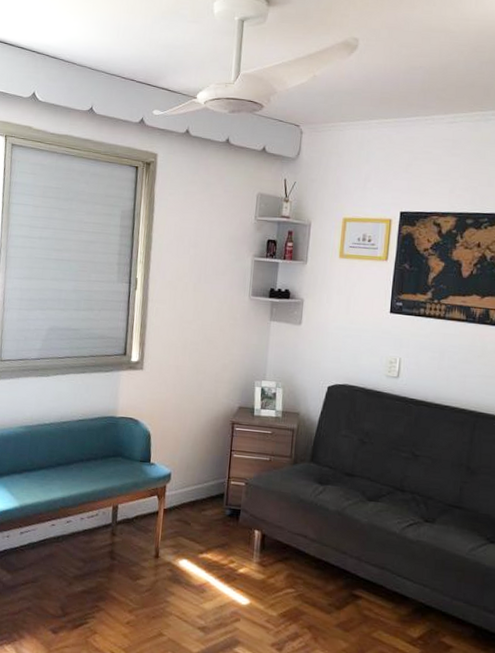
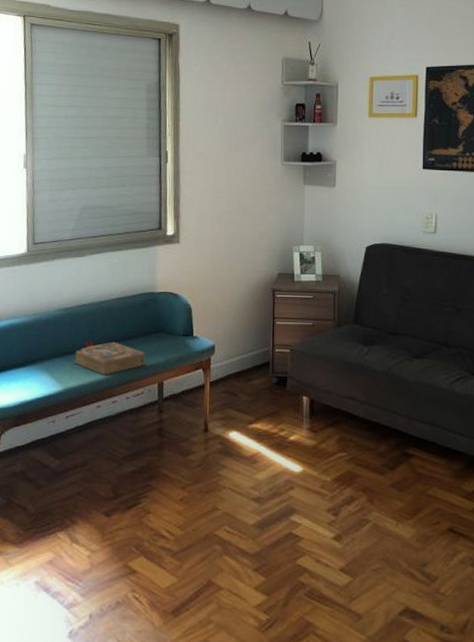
book: none [32,458,103,495] -> present [74,339,146,375]

